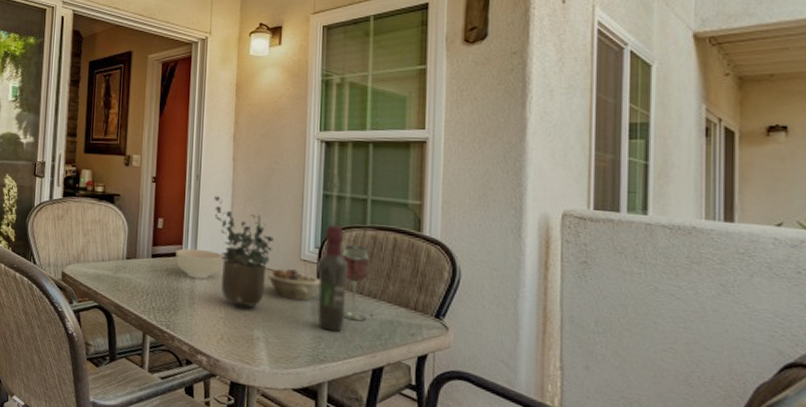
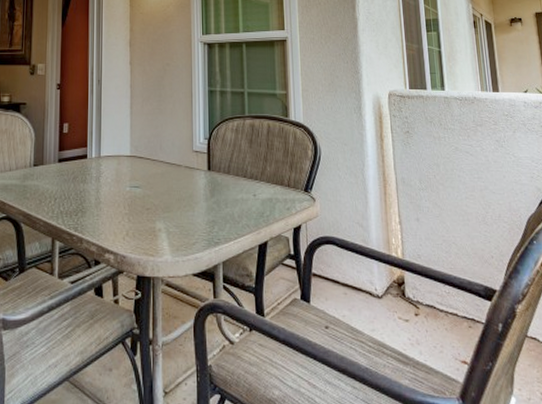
bowl: present [176,248,223,279] -> none [81,150,125,179]
potted plant: present [214,196,274,309] -> none [115,98,169,202]
succulent planter: present [268,268,320,301] -> none [166,160,211,189]
wine bottle: present [317,224,349,332] -> none [208,116,234,214]
wineglass: present [342,244,371,322] -> none [227,134,252,202]

